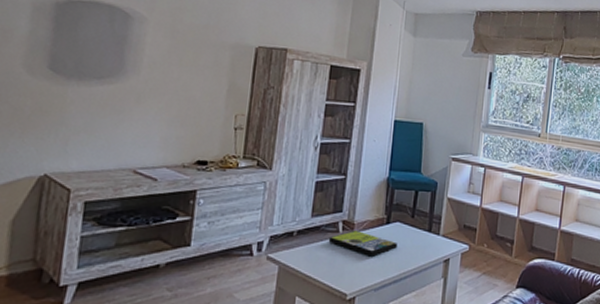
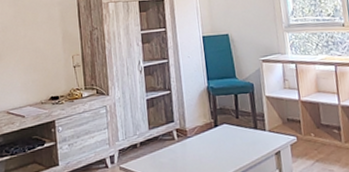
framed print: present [328,231,398,257] -> none [167,136,229,157]

